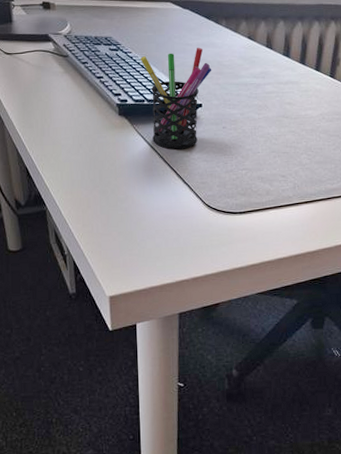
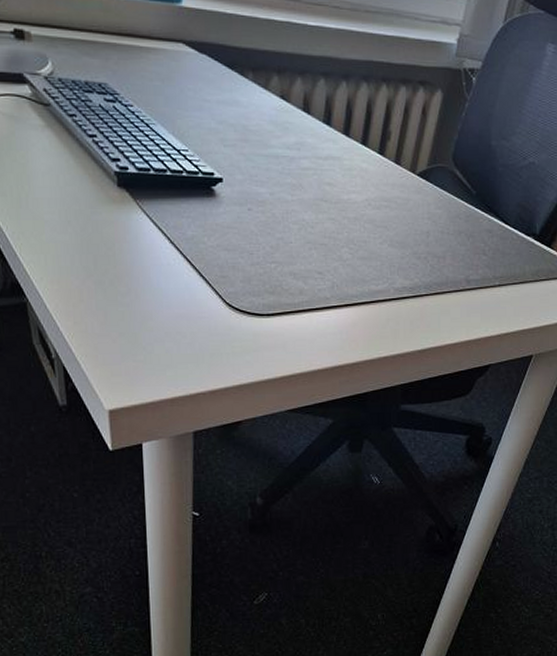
pen holder: present [140,47,212,150] -> none [144,105,236,234]

